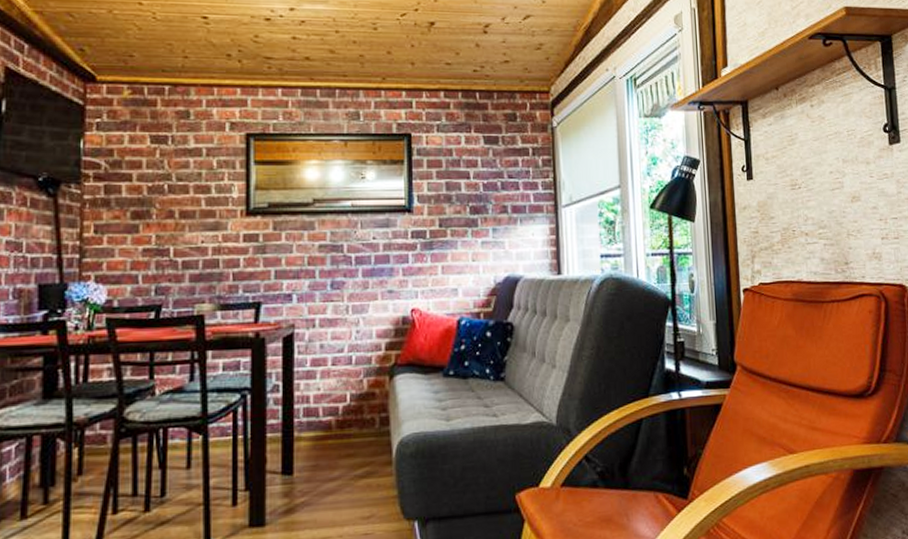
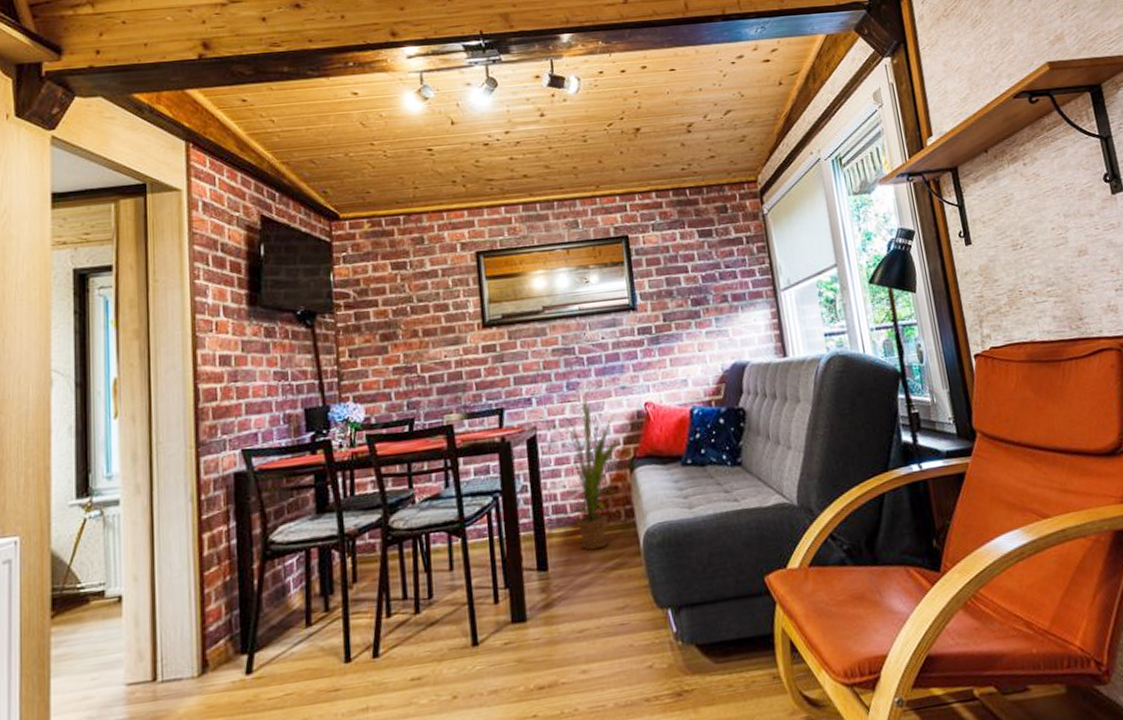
house plant: none [304,300,382,457] -> present [545,399,621,551]

